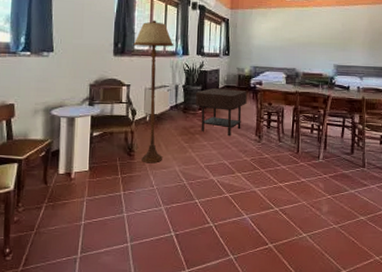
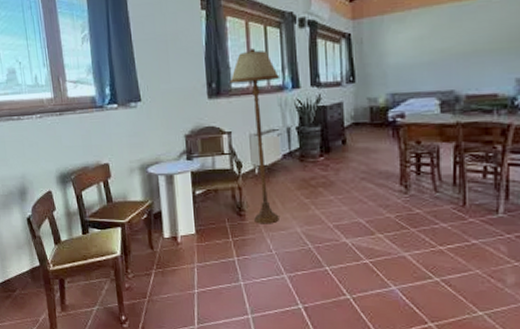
side table: present [195,88,247,137] -> none [313,127,384,188]

